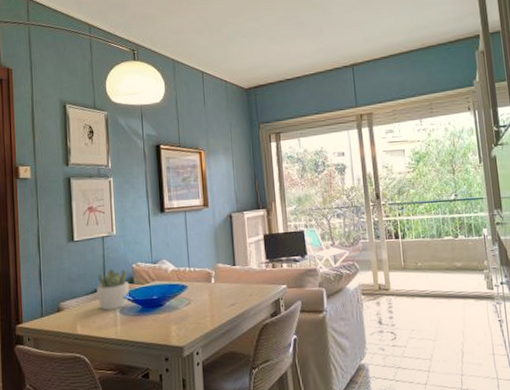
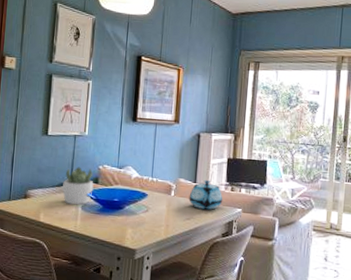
teapot: none [230,260,266,292] -> present [189,179,223,210]

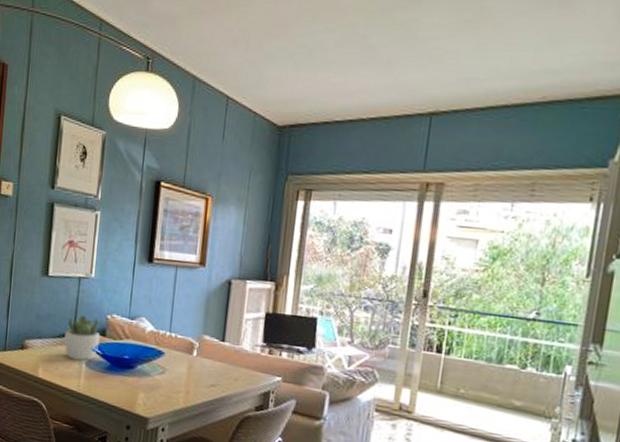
teapot: present [189,179,223,210] -> none [214,338,258,376]

